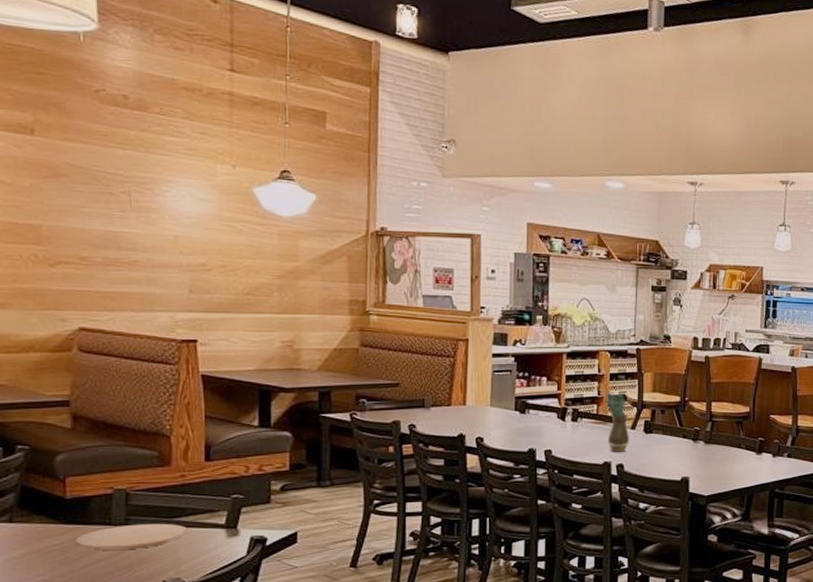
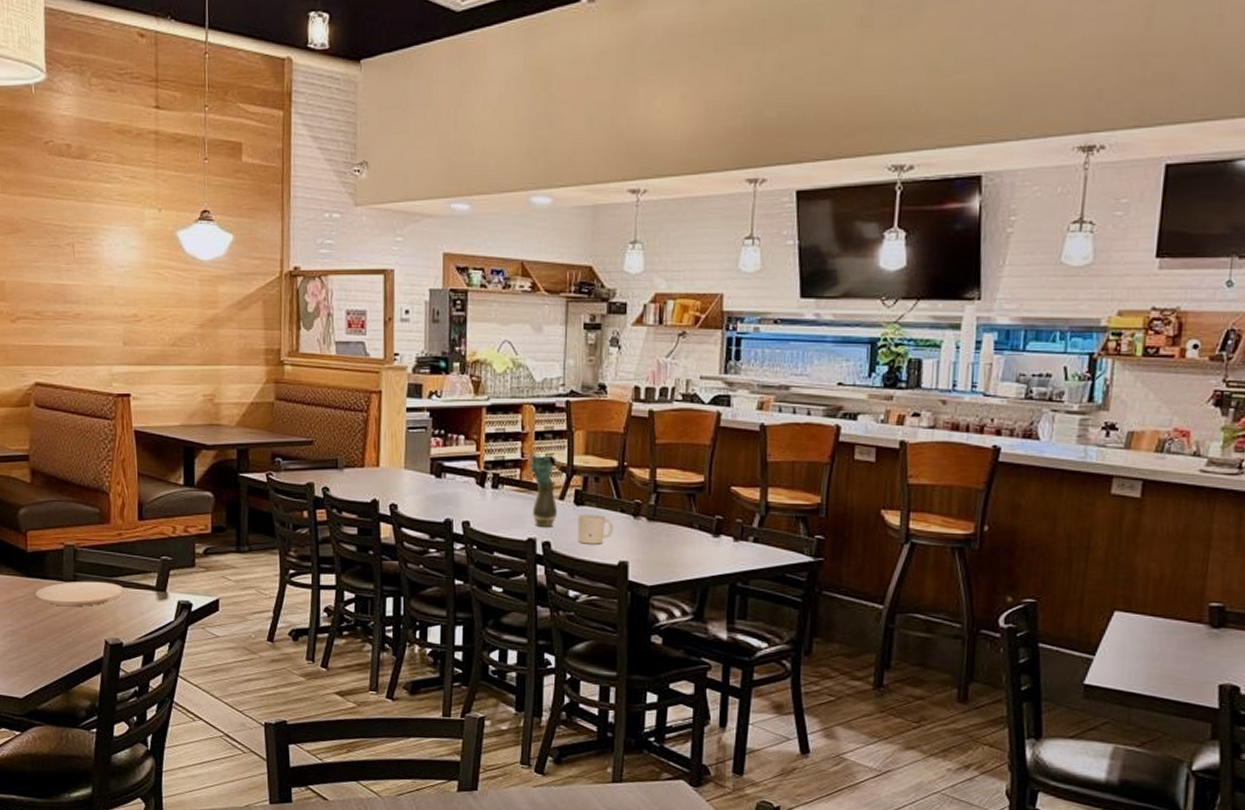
mug: none [647,440,677,465] -> present [577,513,613,545]

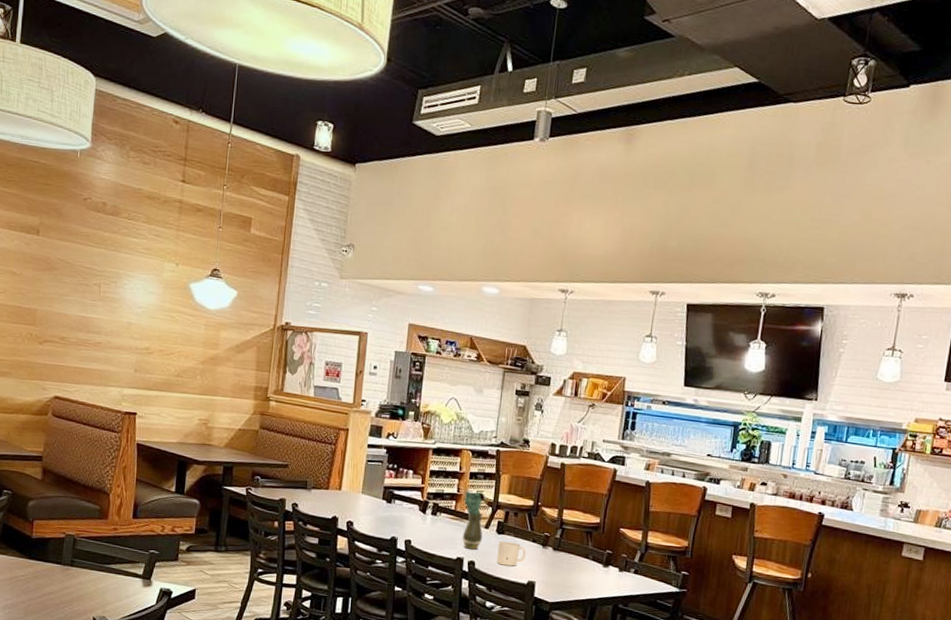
plate: present [35,581,124,607] -> none [35,565,115,587]

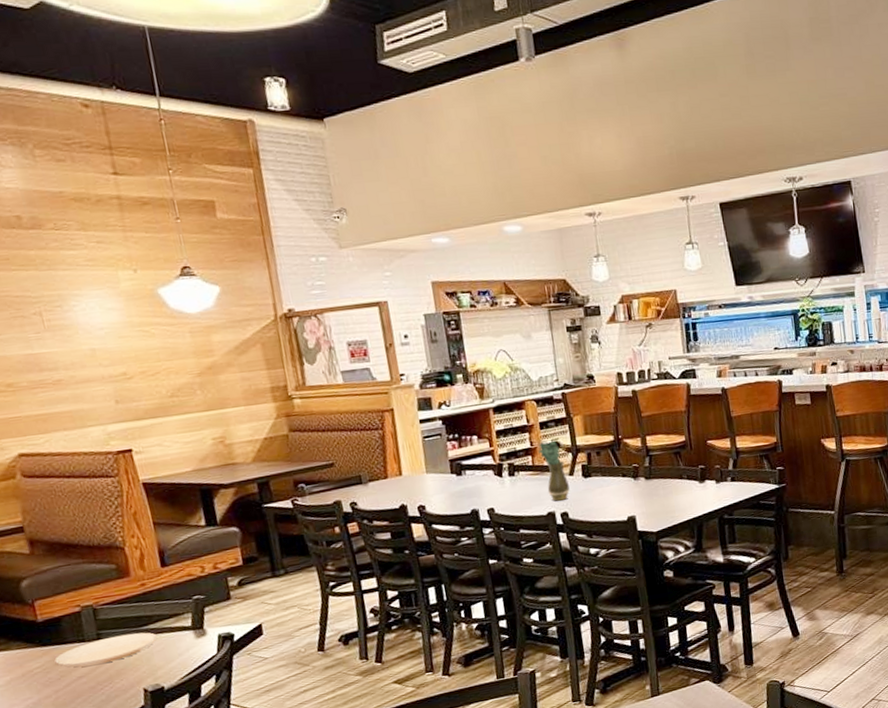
plate: none [35,565,115,587] -> present [54,632,158,668]
mug: present [496,541,526,567] -> none [587,482,619,509]

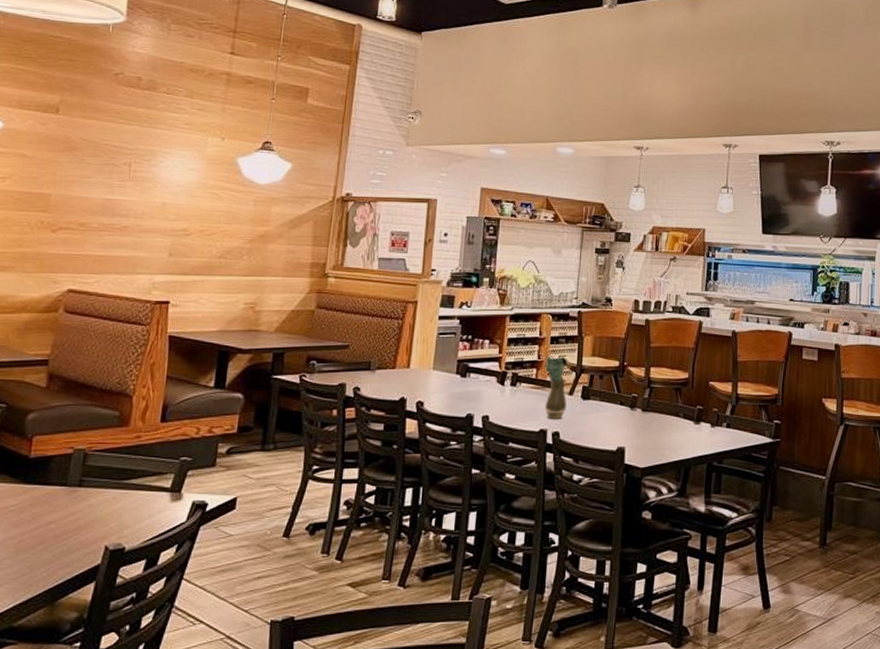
plate: present [54,632,158,668] -> none [32,485,135,513]

